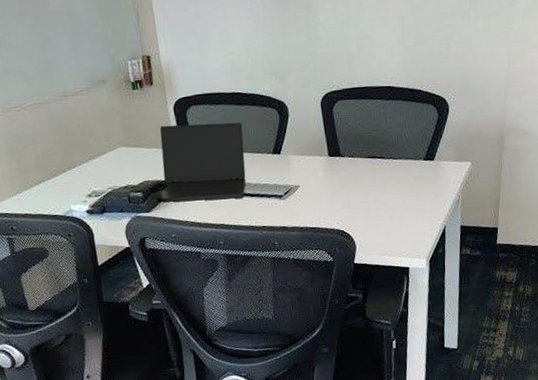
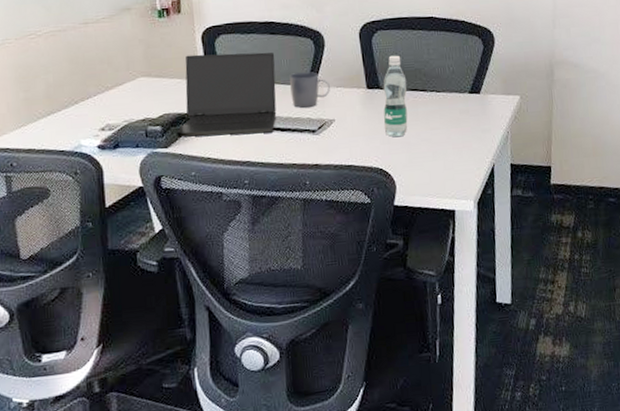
mug: none [257,141,295,175] -> present [290,72,330,108]
bottle: none [343,124,367,202] -> present [383,55,408,137]

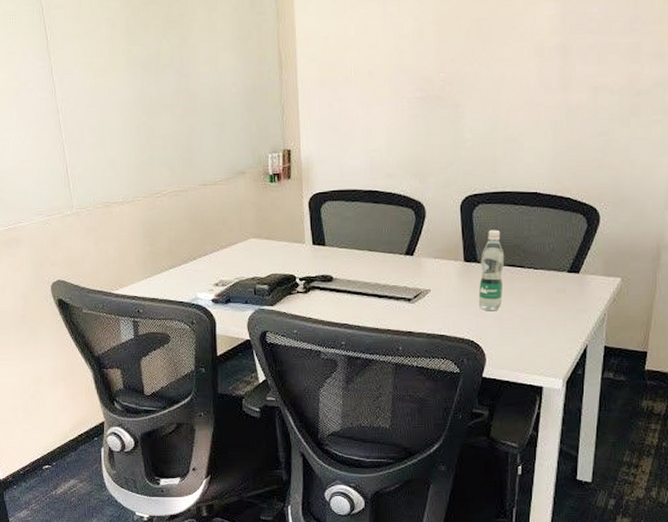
laptop: present [177,52,277,138] -> none [282,219,377,299]
mug: present [290,72,330,108] -> none [390,242,428,276]

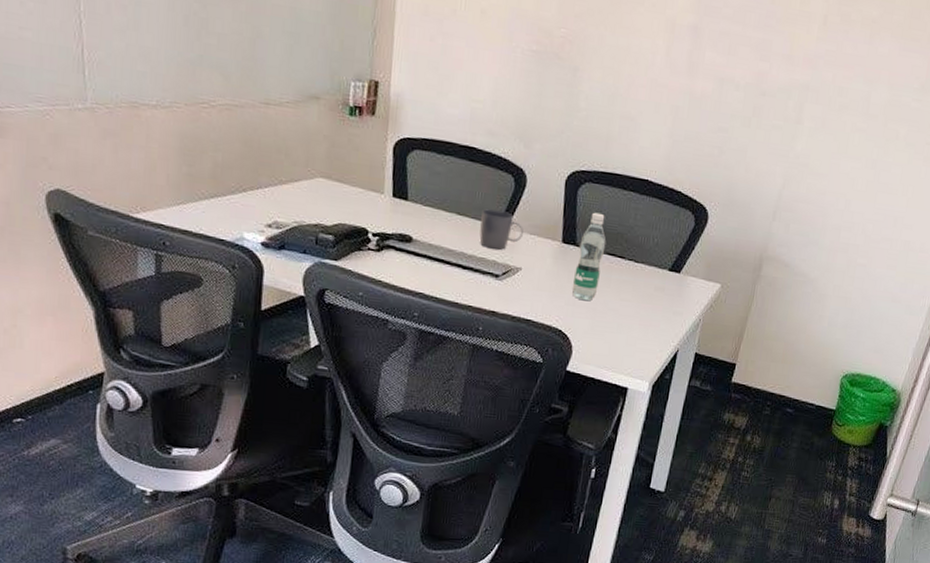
mug: none [390,242,428,276] -> present [479,209,523,250]

